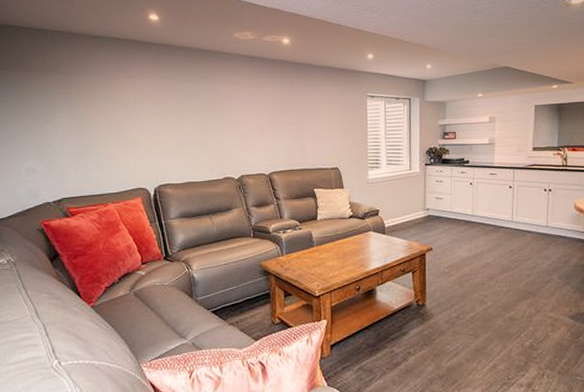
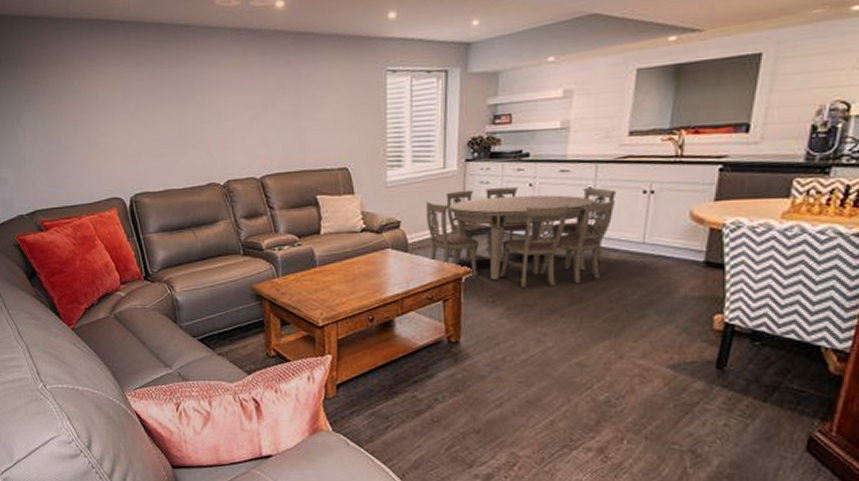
dining table: none [398,185,528,261] -> present [426,187,617,289]

